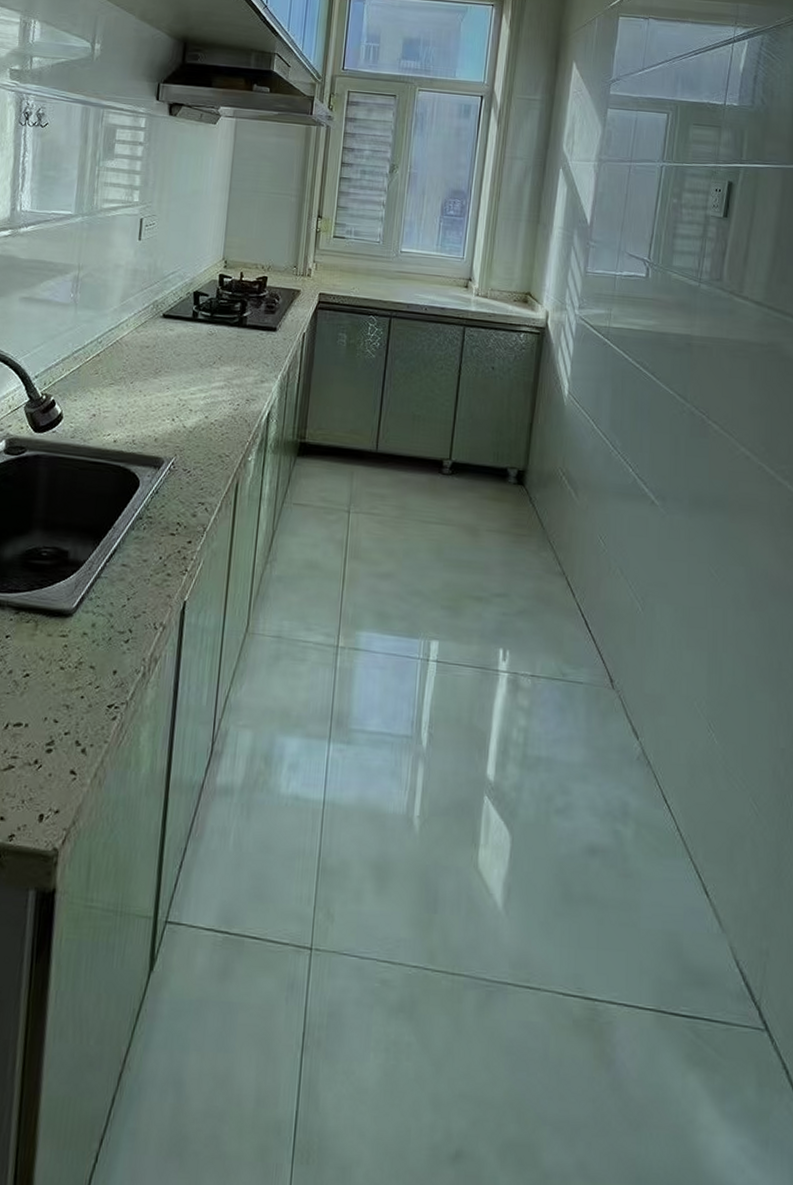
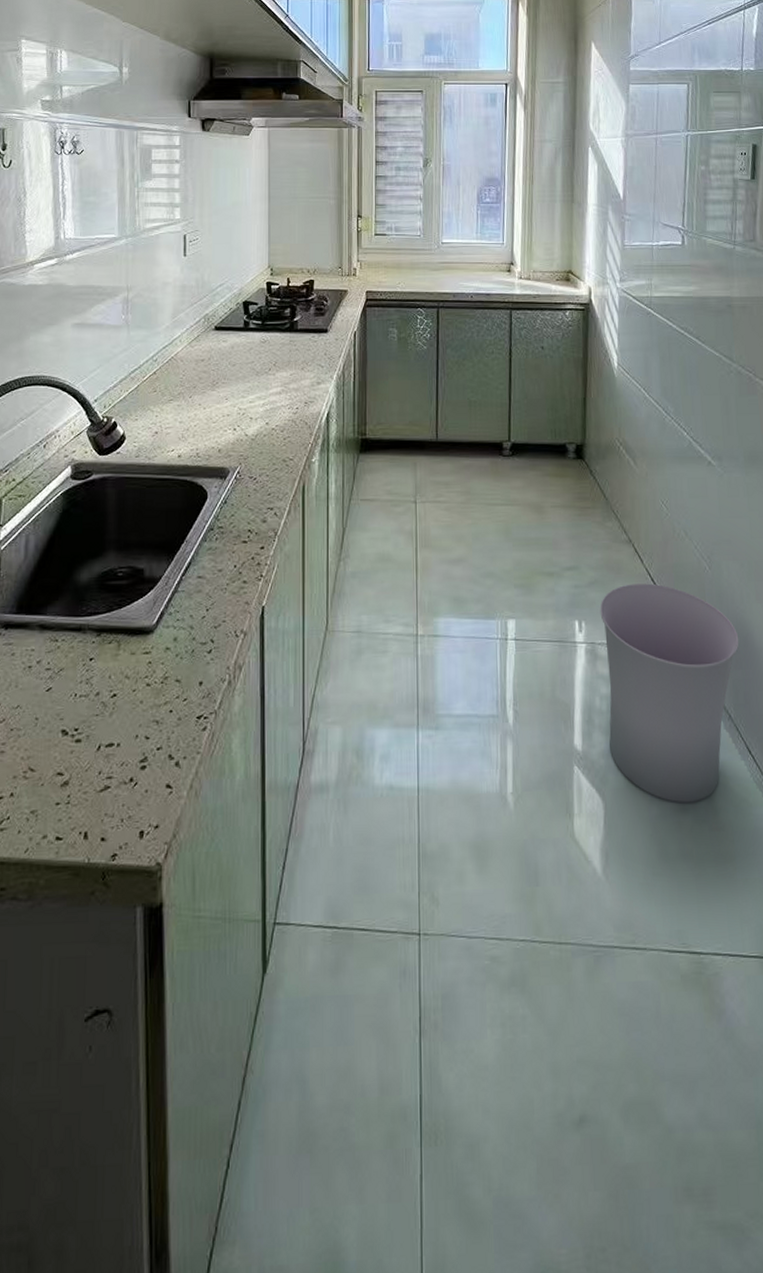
waste bin: none [523,617,666,846] -> present [600,583,739,803]

